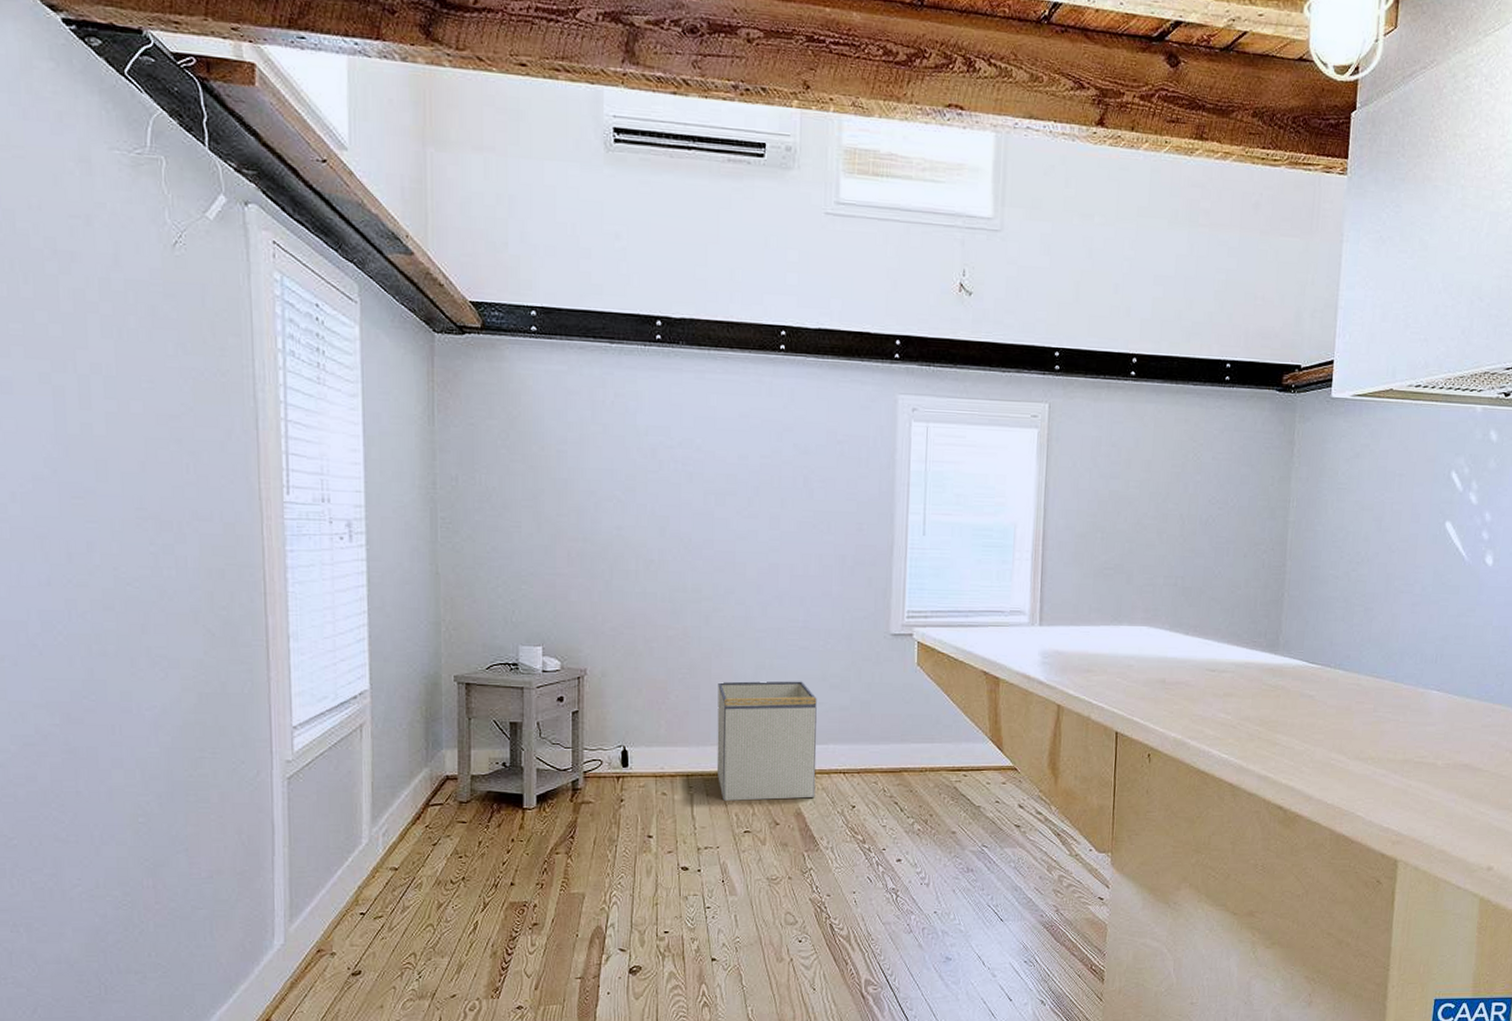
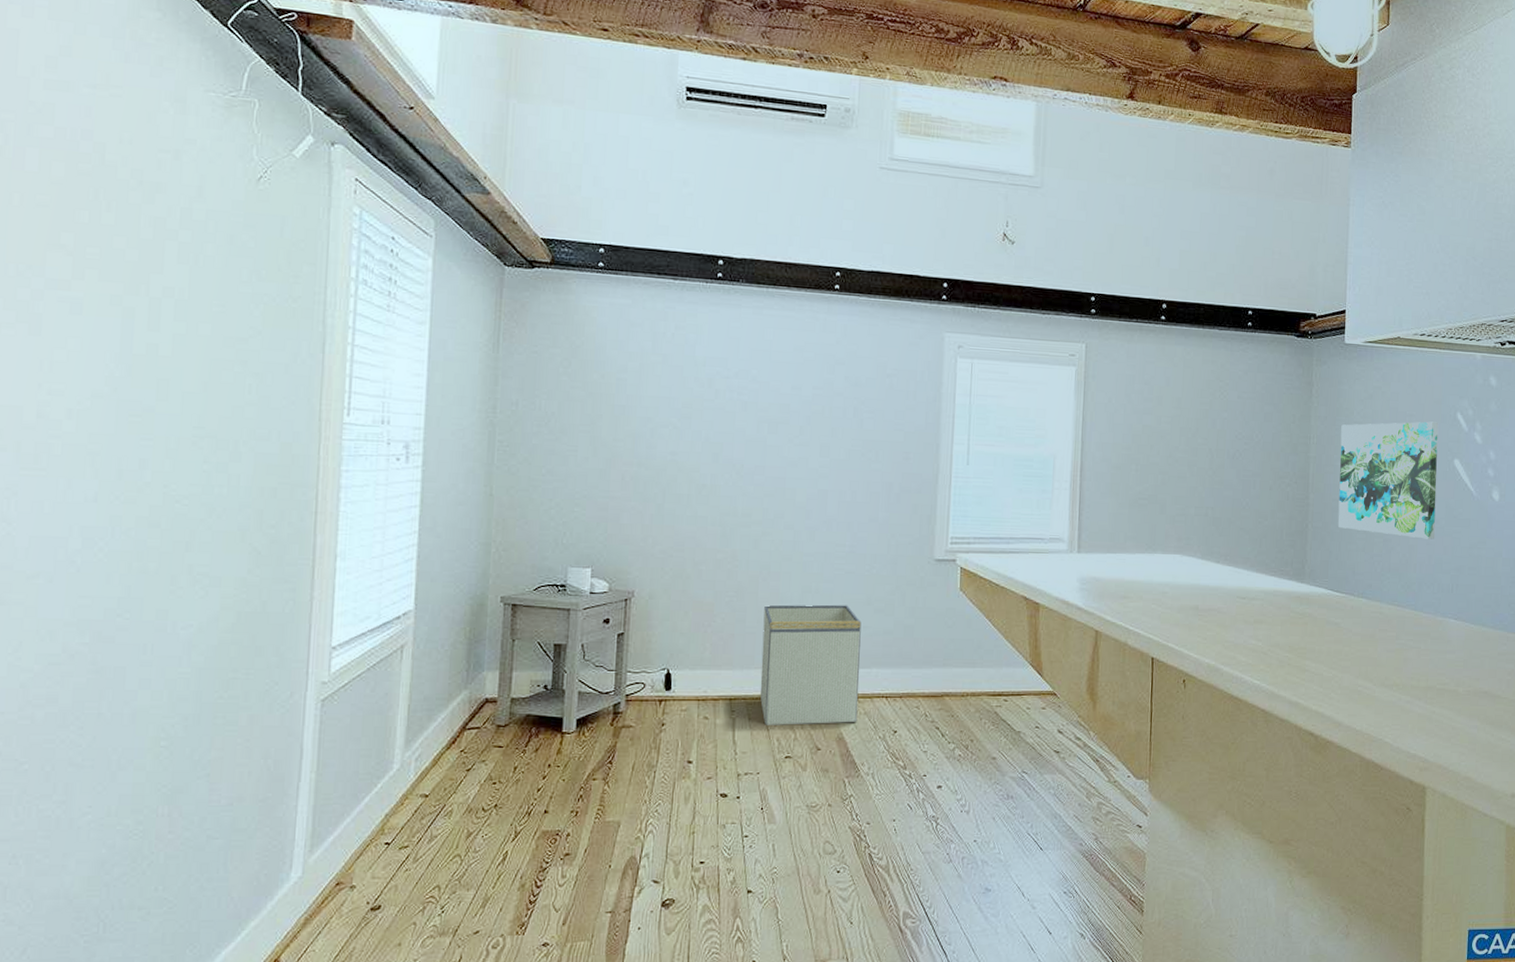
wall art: none [1316,481,1431,608] -> present [1337,421,1439,540]

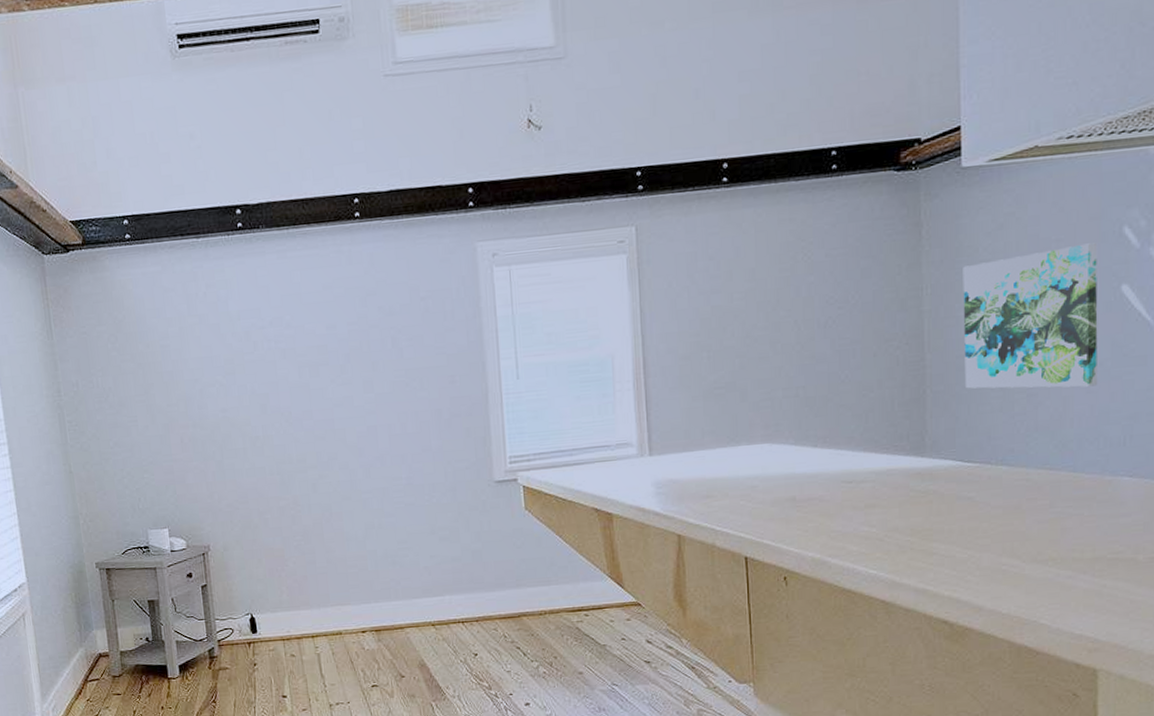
storage bin: present [759,604,861,725] -> none [331,536,437,658]

